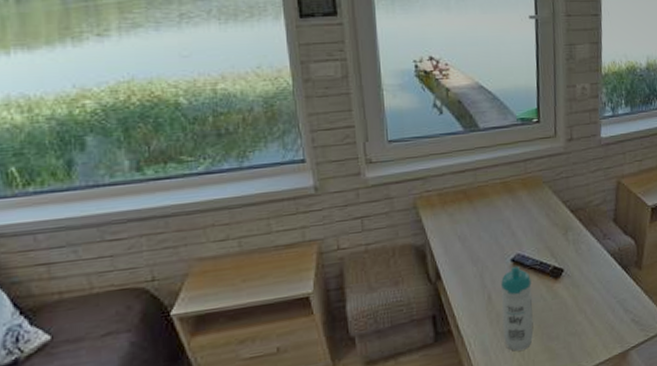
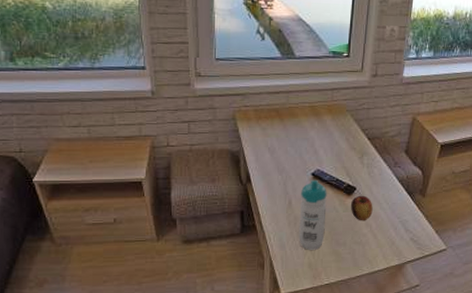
apple: none [559,276,586,308] -> present [350,195,373,221]

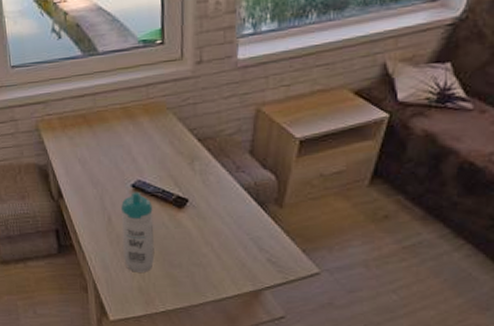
apple: present [350,195,373,221] -> none [182,208,213,239]

